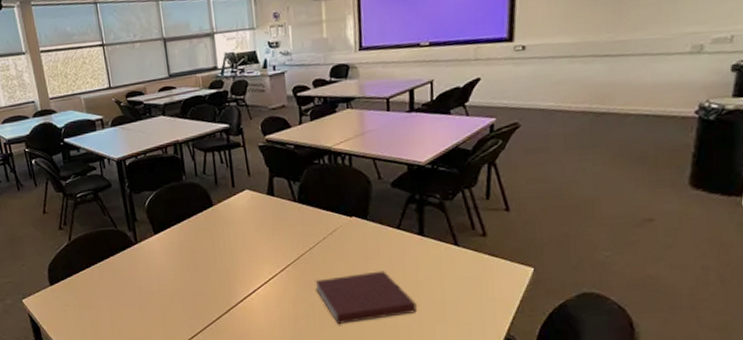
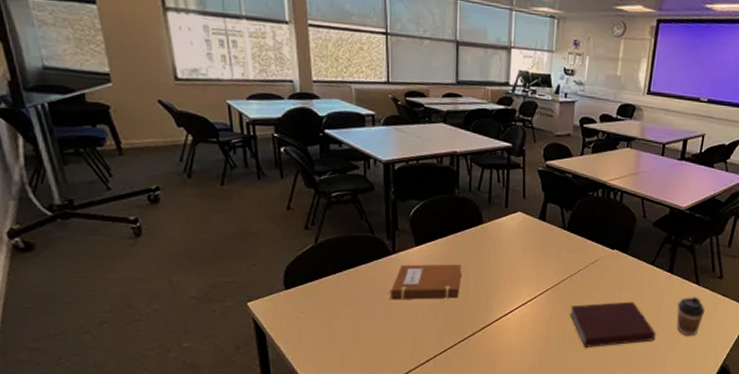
notebook: none [137,248,201,288] -> present [389,264,461,300]
coffee cup: none [436,259,472,306] -> present [676,296,705,337]

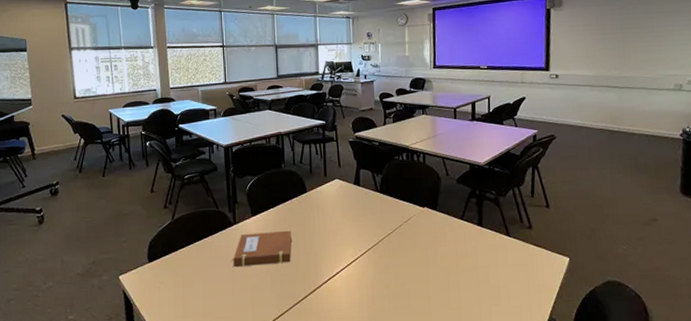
notebook: present [570,301,656,347] -> none [391,256,476,306]
coffee cup: present [676,296,705,337] -> none [492,248,521,290]

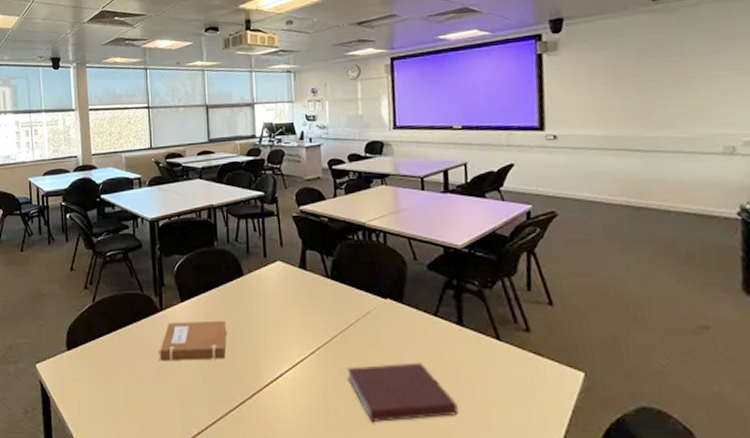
notebook: none [391,256,476,306] -> present [347,362,458,422]

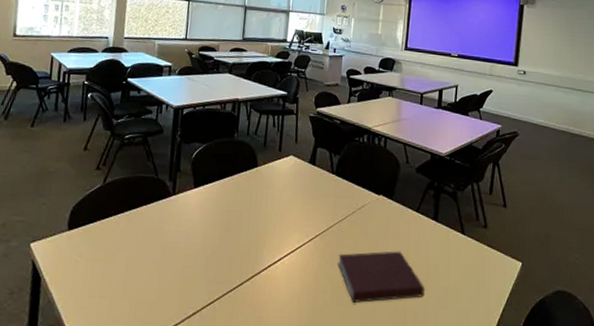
notebook: present [158,320,227,362] -> none [165,206,235,244]

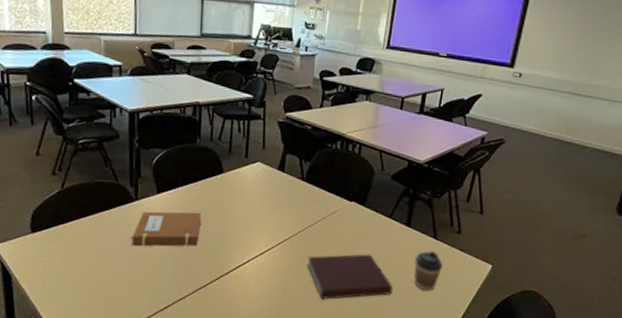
notebook: none [165,206,235,244] -> present [131,211,201,247]
coffee cup: none [444,246,473,293] -> present [414,250,443,292]

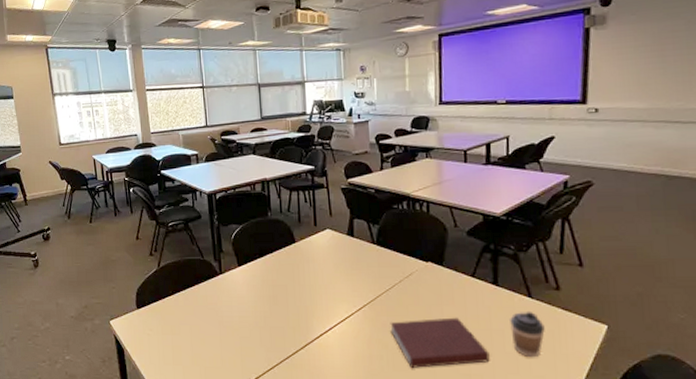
notebook: present [131,211,201,247] -> none [219,282,281,318]

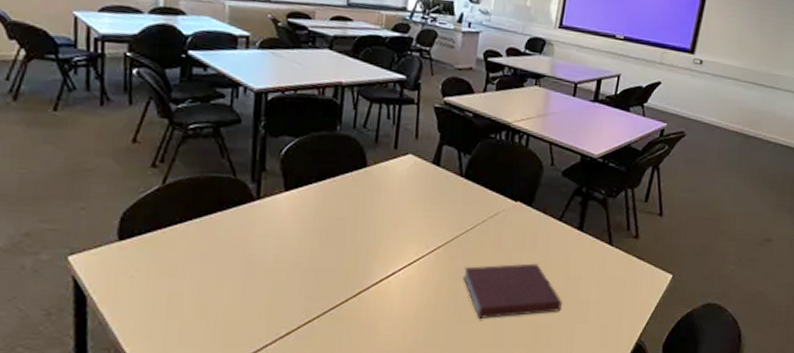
coffee cup: present [510,311,545,358] -> none [586,258,618,307]

